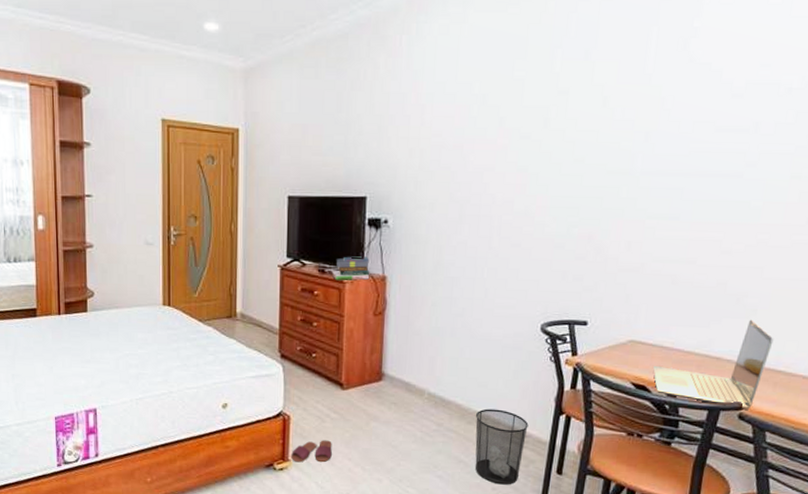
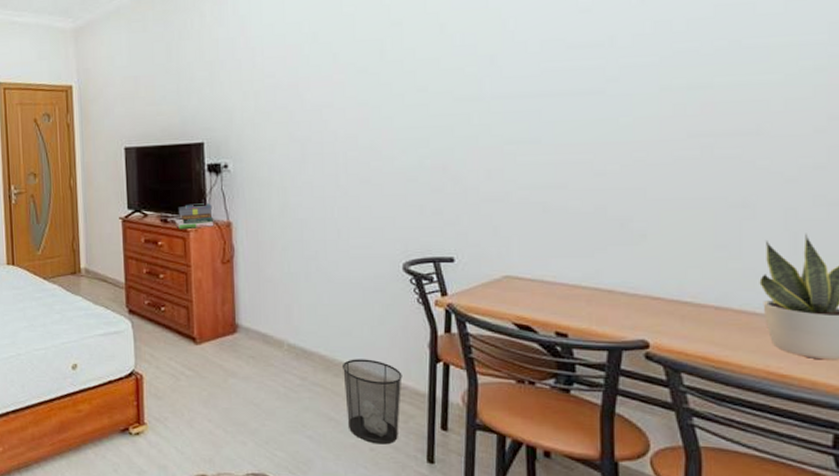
slippers: present [291,440,332,463] -> none [147,400,190,426]
laptop: present [653,319,774,410] -> none [536,246,672,348]

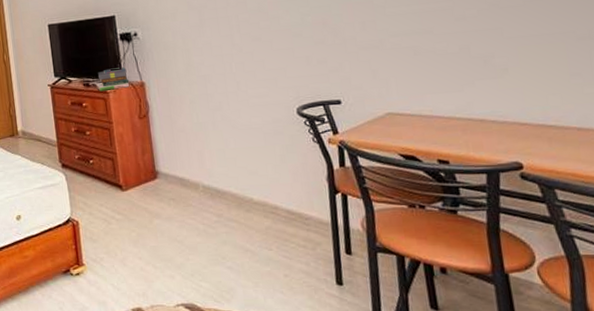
waste bin: present [341,359,402,445] -> none [252,194,308,271]

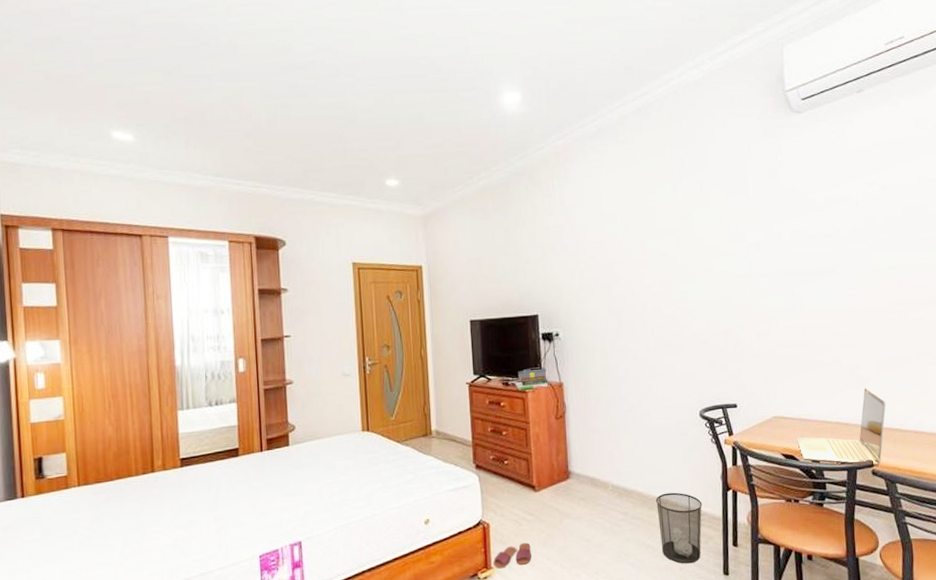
slippers: none [85,241,123,266] -> present [494,542,531,569]
waste bin: none [252,194,308,271] -> present [655,492,702,564]
laptop: none [417,78,535,169] -> present [797,387,886,466]

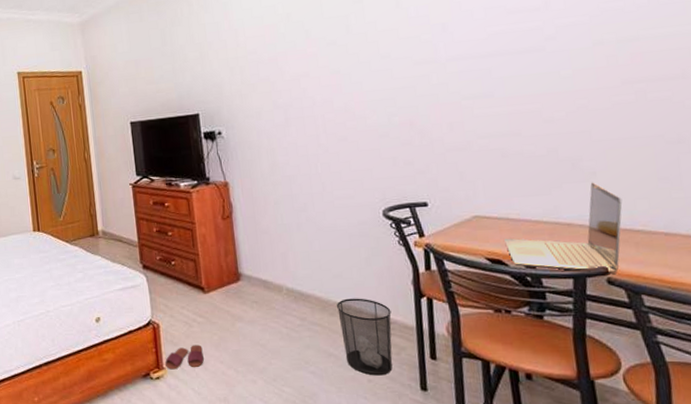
books: present [515,367,549,392] -> none [179,166,213,192]

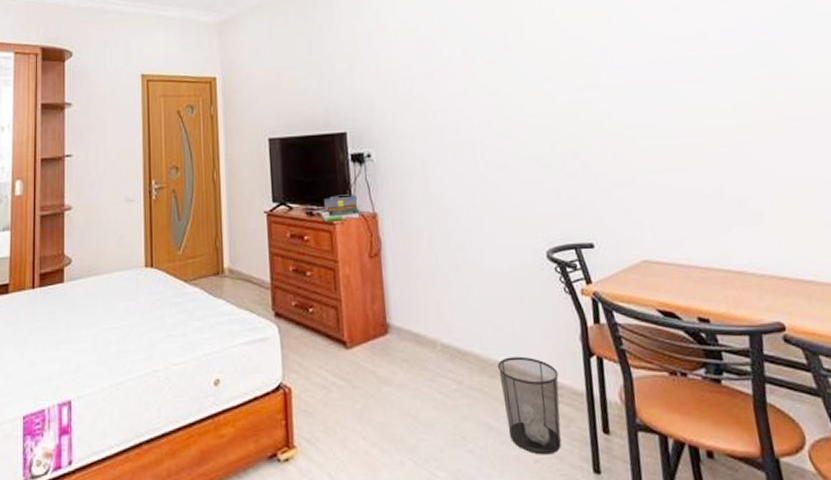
slippers: present [165,345,204,370] -> none [297,415,343,449]
books: none [179,166,213,192] -> present [321,194,360,223]
laptop: present [504,182,623,274] -> none [675,225,794,331]

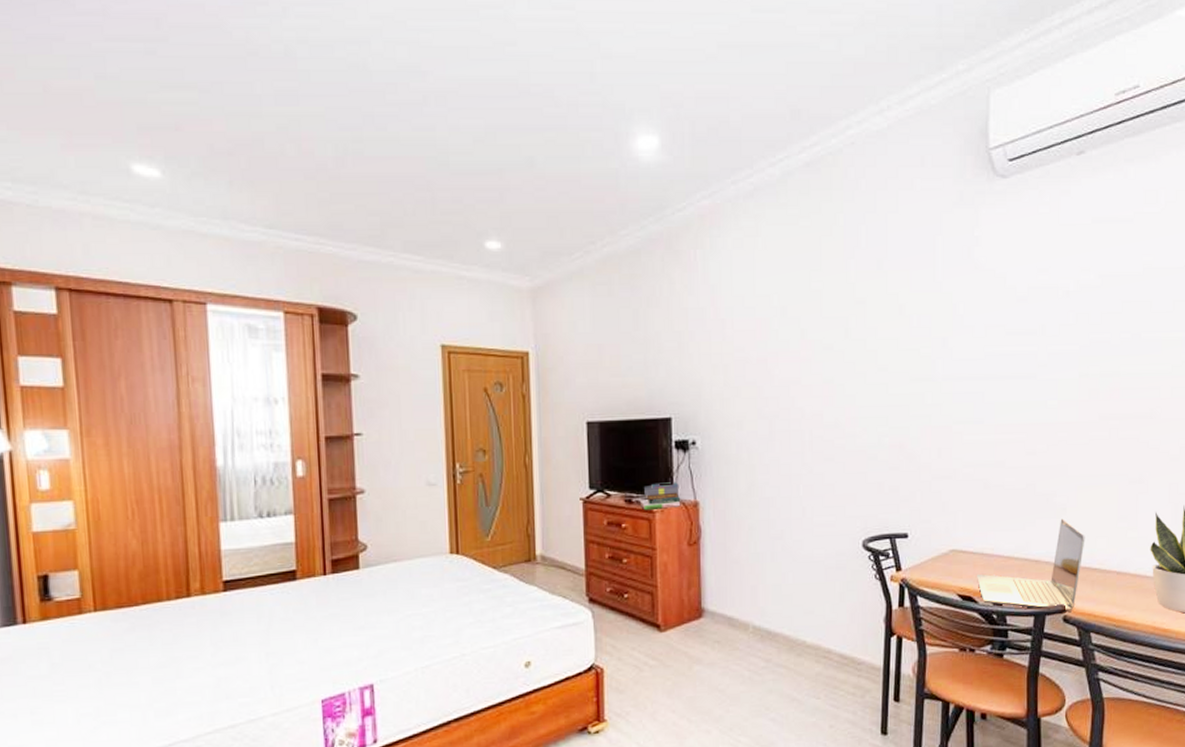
waste bin: present [497,356,561,455] -> none [804,636,860,721]
laptop: none [675,225,794,331] -> present [977,518,1085,612]

